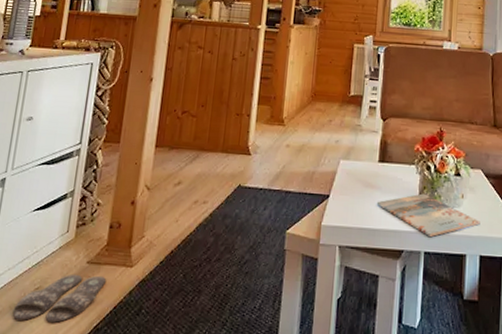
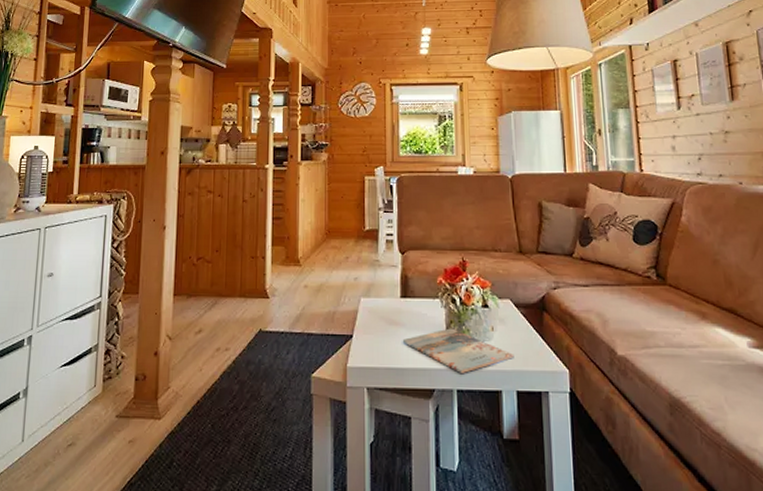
slippers: present [13,274,107,324] -> none [49,428,137,480]

